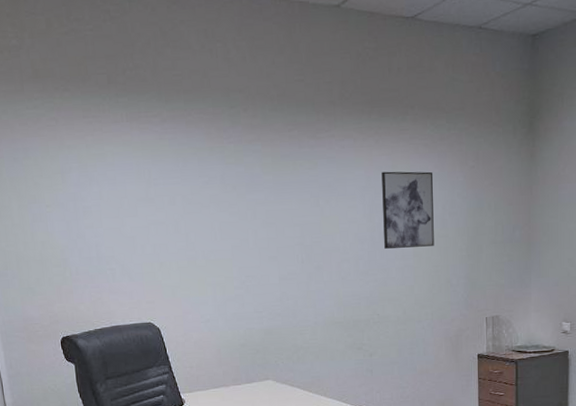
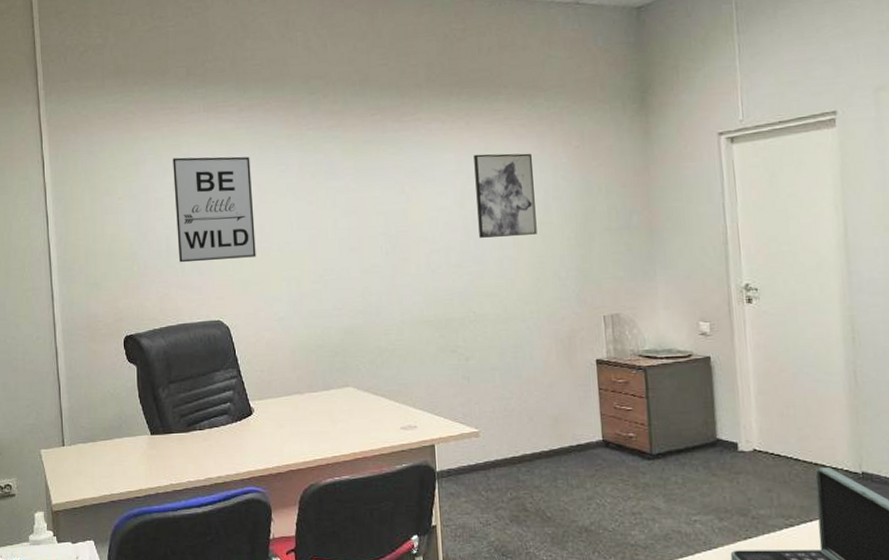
wall art: none [98,167,183,269] -> present [173,156,256,263]

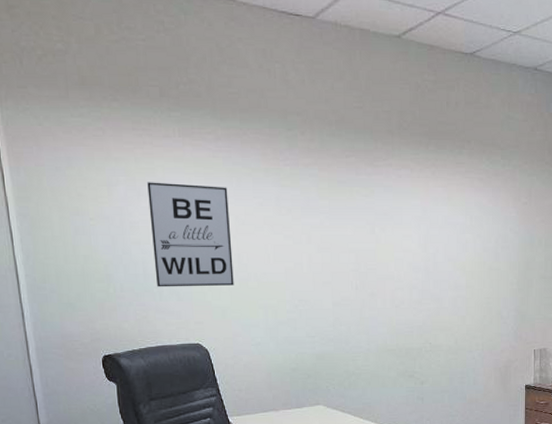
wall art: present [474,153,537,238] -> none [437,203,488,279]

